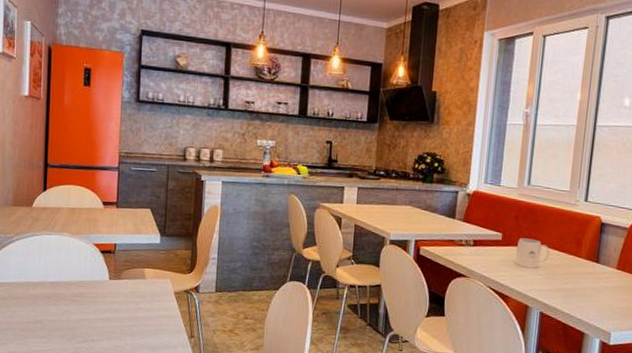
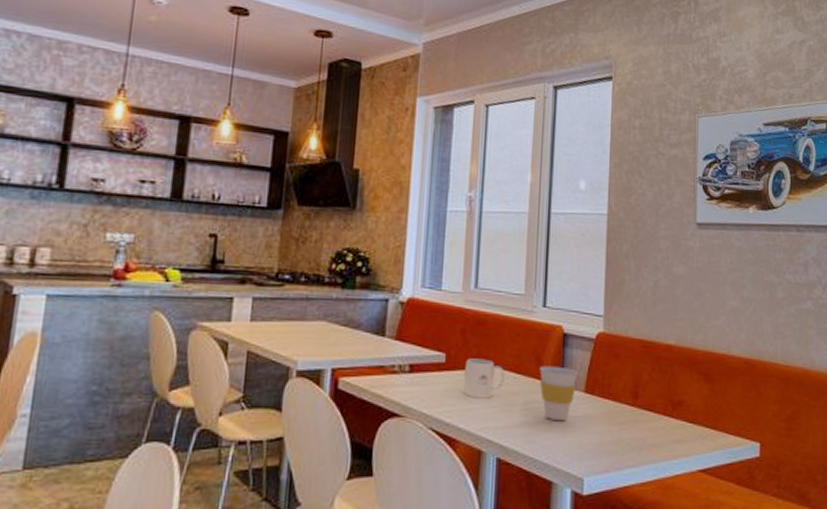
cup: none [578,247,612,290] -> present [539,365,578,422]

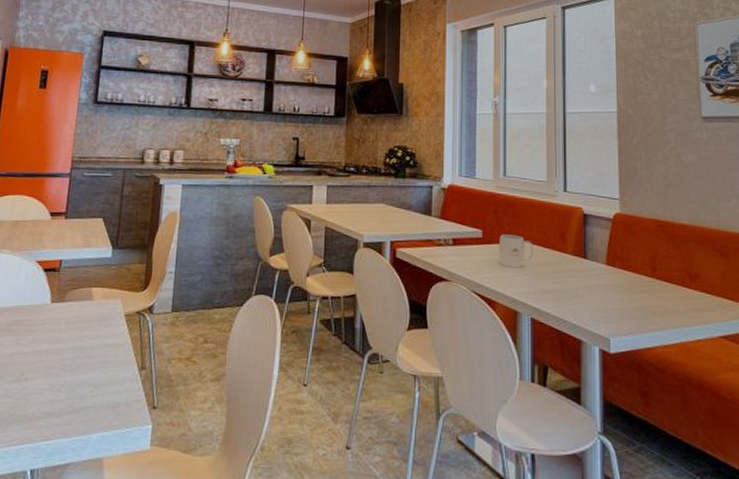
cup: present [539,365,578,422] -> none [564,241,599,289]

